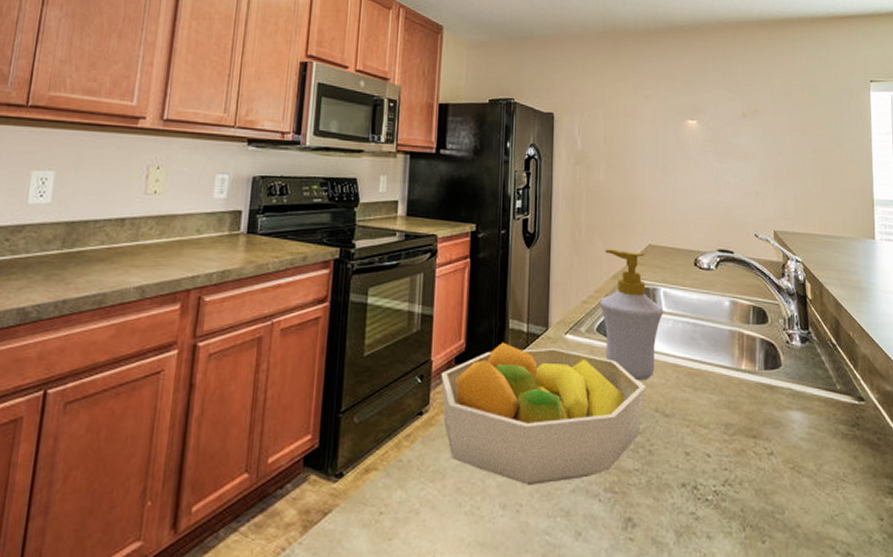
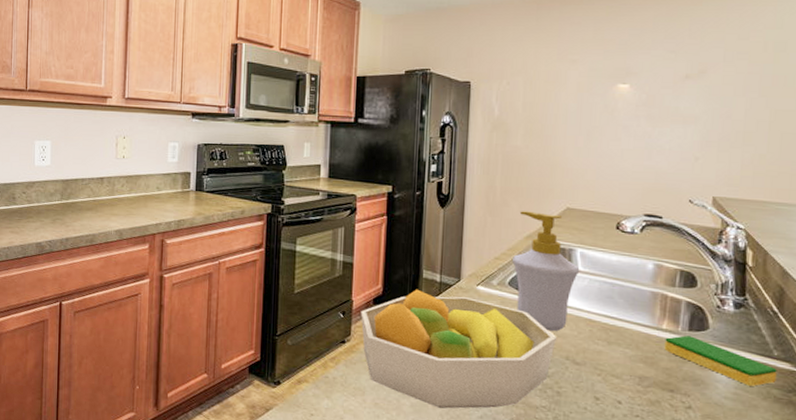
dish sponge: none [745,375,842,424] -> present [664,335,777,386]

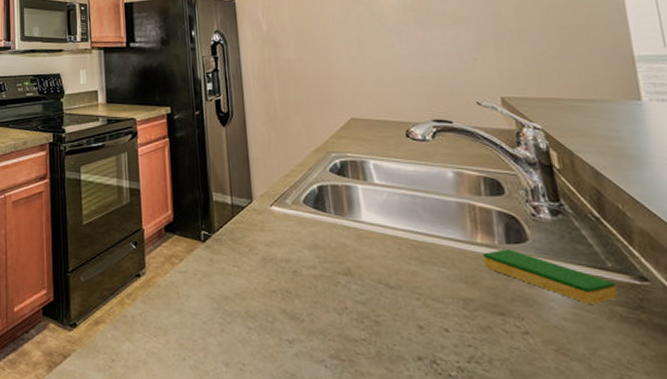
fruit bowl: present [361,289,556,409] -> none [153,213,364,347]
soap bottle: present [512,211,580,332] -> none [303,124,377,252]

